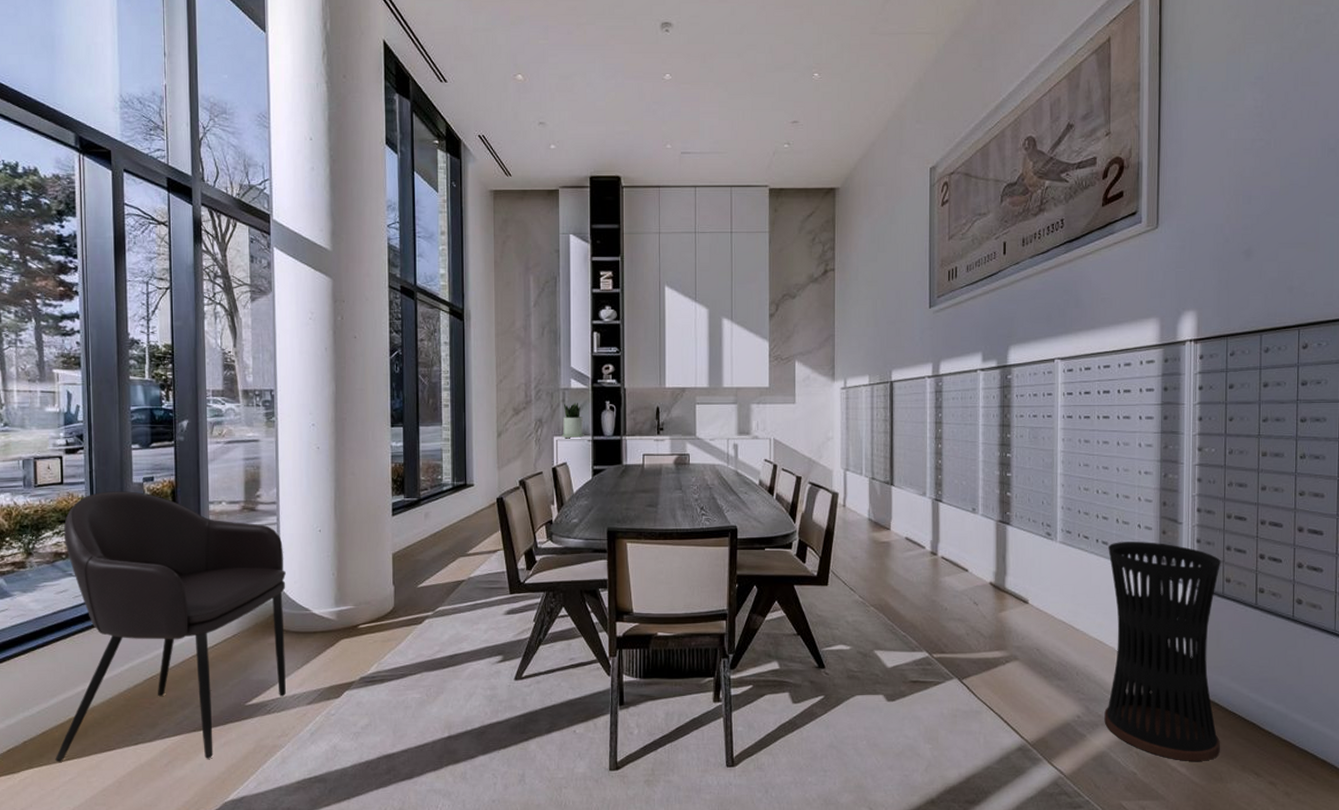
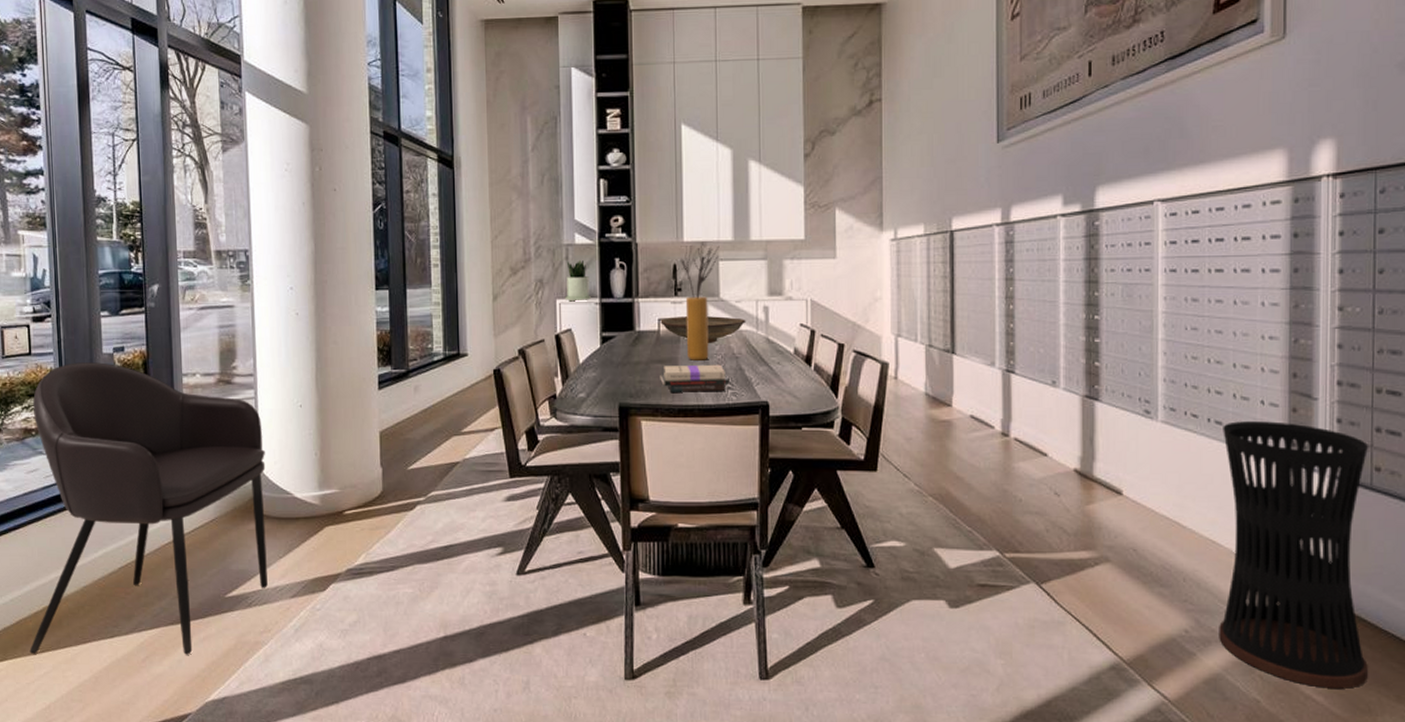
books: none [644,494,703,518] -> present [660,364,728,392]
decorative bowl: none [645,452,719,475] -> present [660,316,746,343]
vase: none [663,387,697,490] -> present [681,241,720,360]

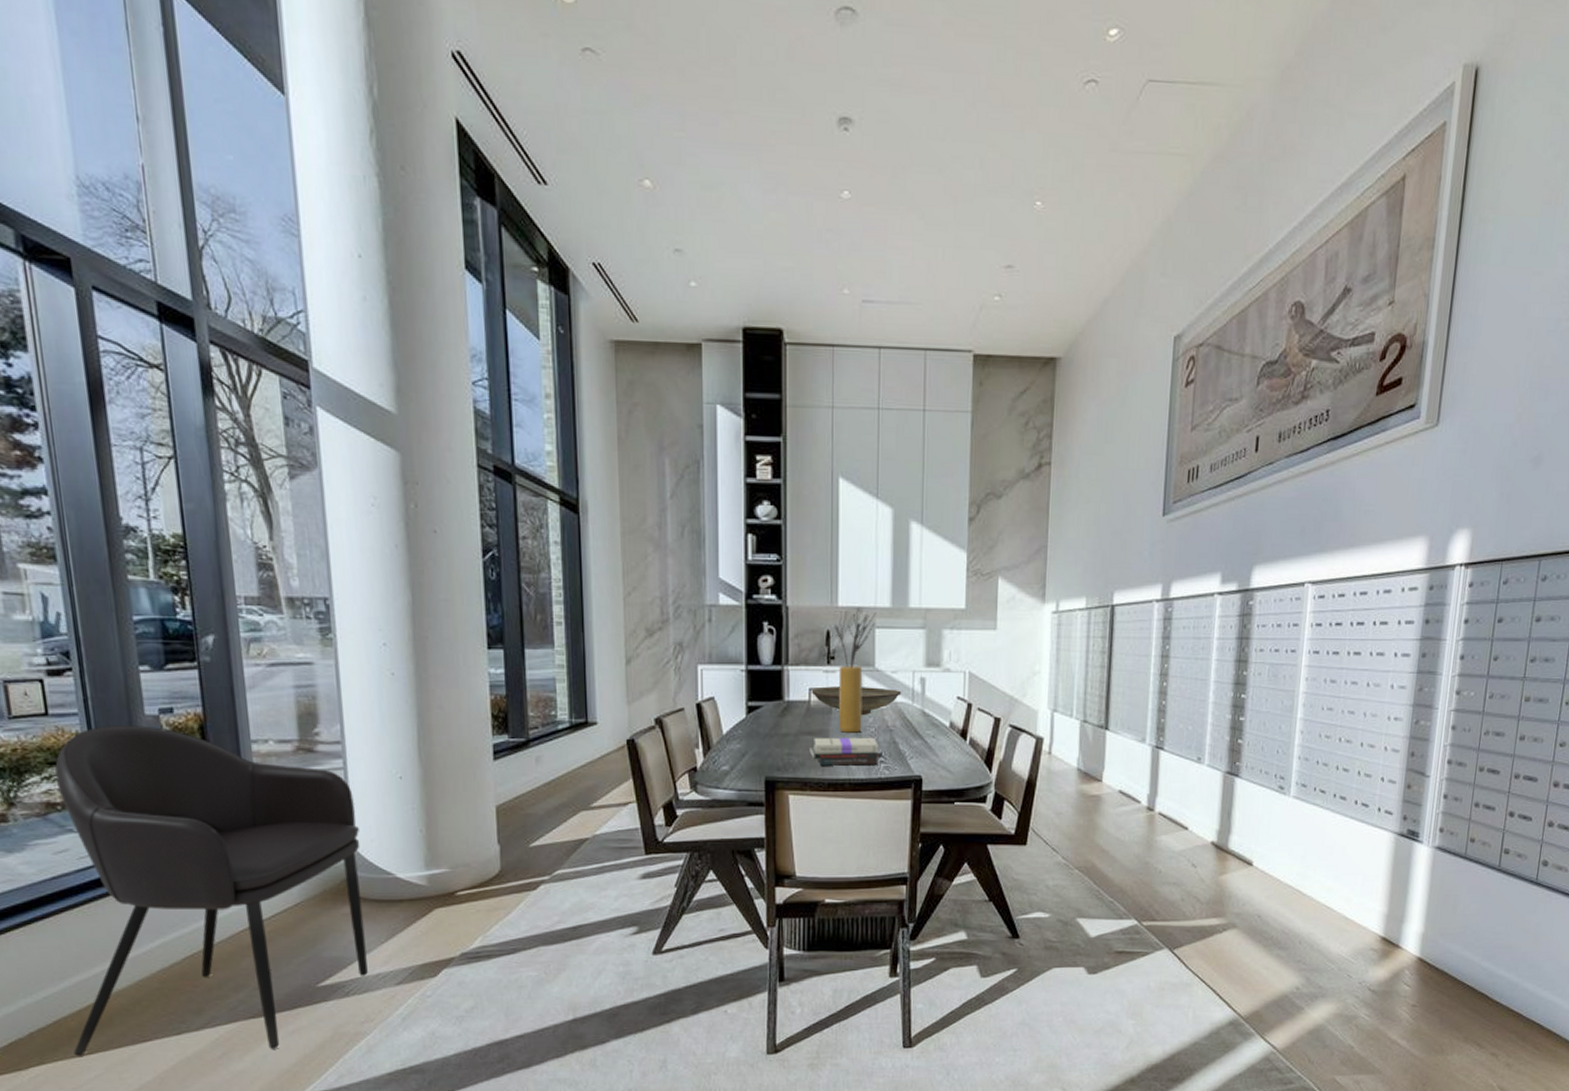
planter: present [564,261,592,300] -> none [707,623,737,667]
umbrella stand: present [1219,421,1368,689] -> none [1324,797,1467,1033]

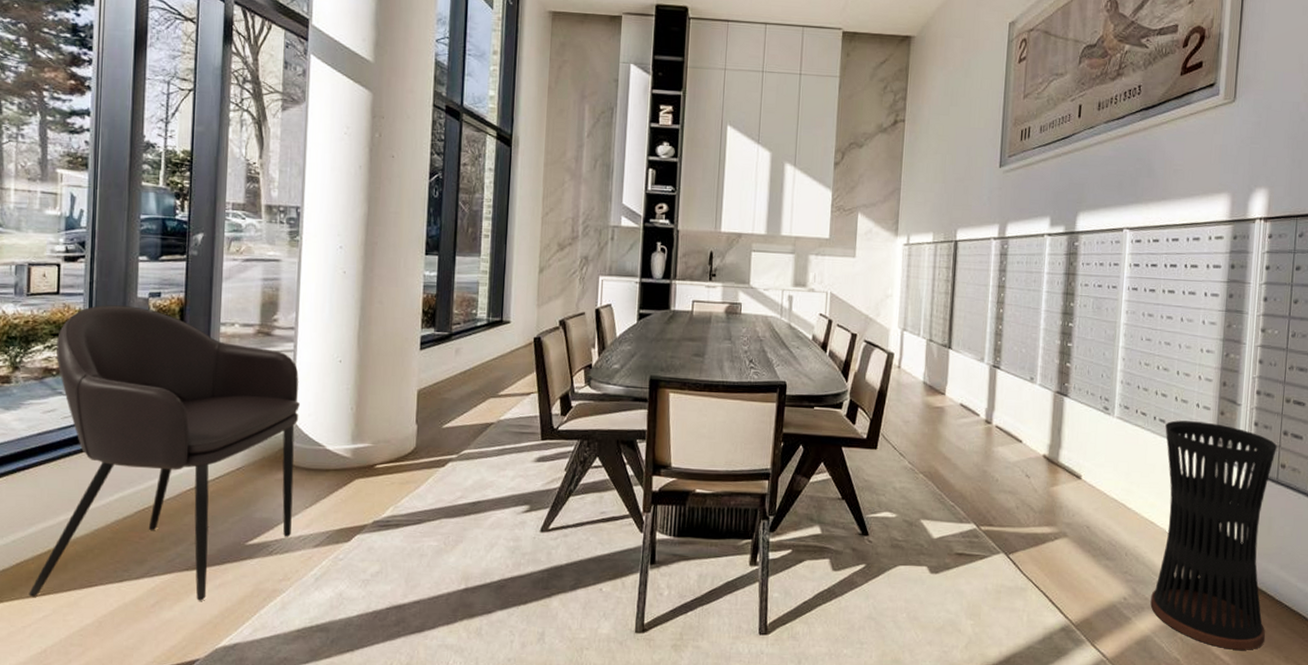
books: present [810,737,881,766] -> none [690,344,752,370]
decorative bowl: present [811,686,902,715] -> none [694,299,772,326]
vase: present [835,607,877,733] -> none [716,233,753,341]
umbrella stand: none [1324,797,1467,1033] -> present [1150,420,1277,650]

